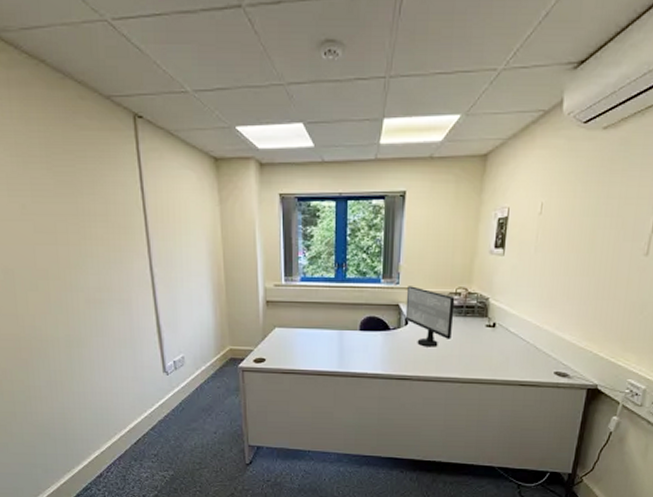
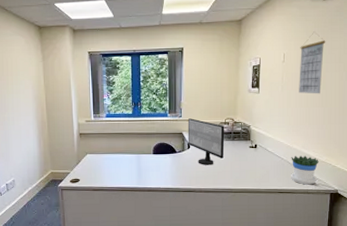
flowerpot: none [537,339,576,377] -> present [291,156,319,185]
calendar: none [557,172,602,259] -> present [299,31,326,94]

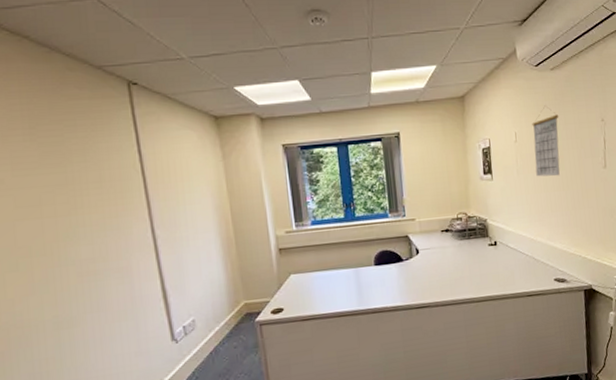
computer monitor: present [187,118,225,165] -> none [413,216,460,273]
flowerpot: present [291,156,319,185] -> none [536,249,568,283]

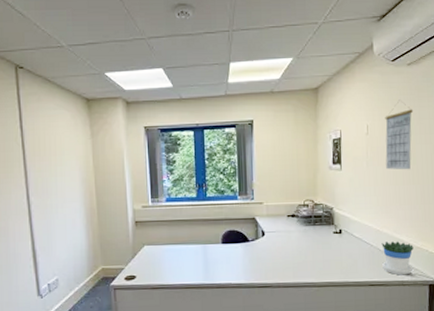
flowerpot: none [536,249,568,283] -> present [381,241,414,276]

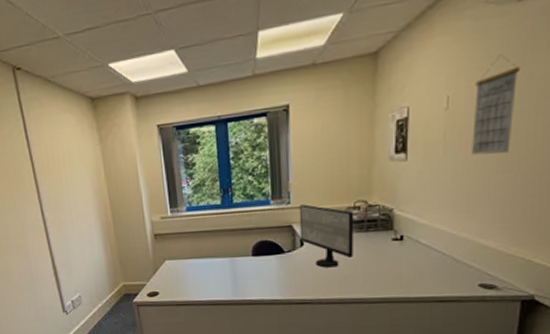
computer monitor: none [261,201,305,255] -> present [299,204,354,268]
flowerpot: present [381,241,414,276] -> none [457,248,504,290]

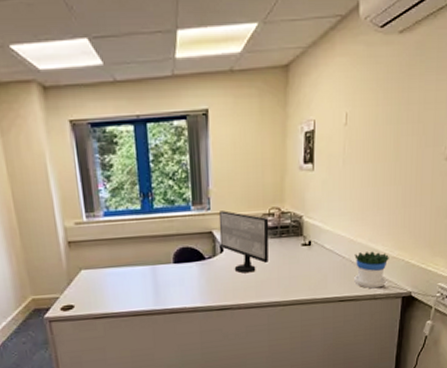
flowerpot: none [457,248,504,290] -> present [354,251,389,289]
calendar: present [472,54,521,156] -> none [365,79,402,169]

